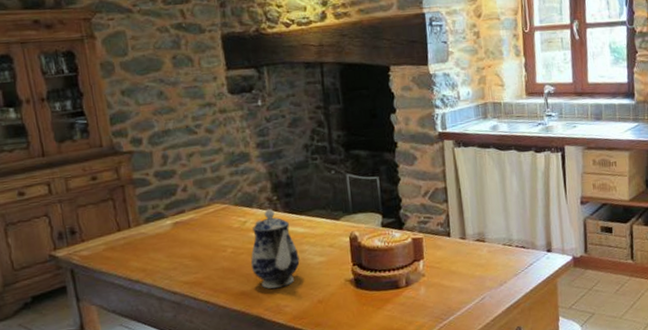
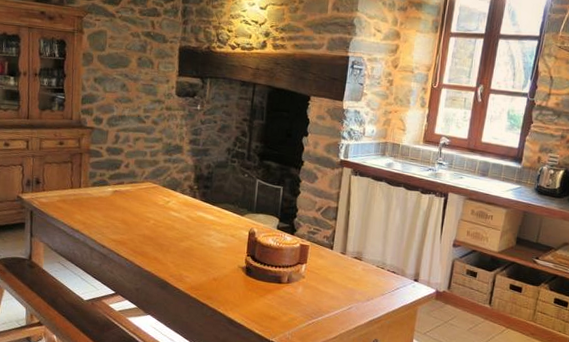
teapot: present [251,208,300,289] -> none [166,195,206,261]

